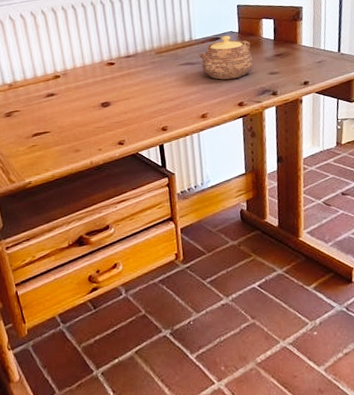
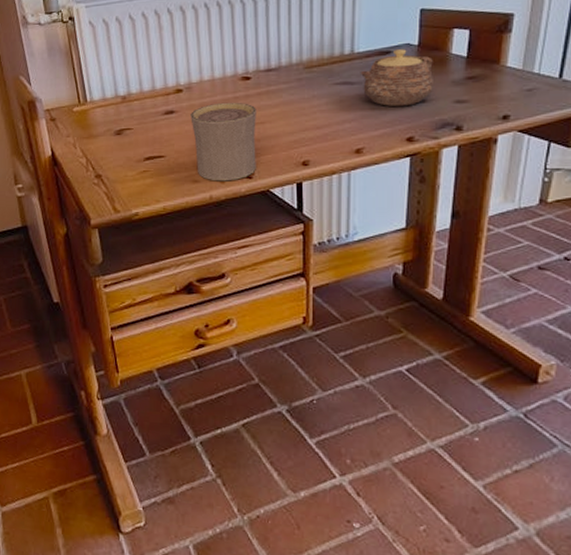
cup: none [68,83,126,149] -> present [191,102,256,181]

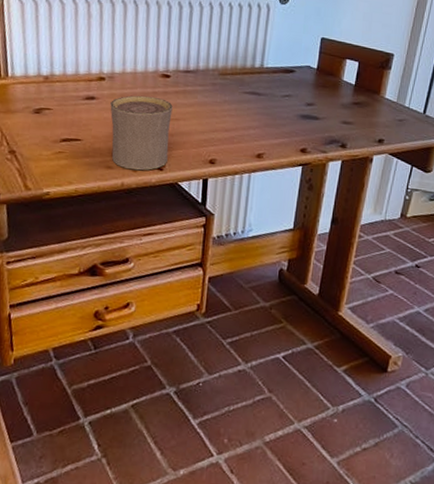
teapot: present [360,49,433,106] -> none [266,69,328,121]

